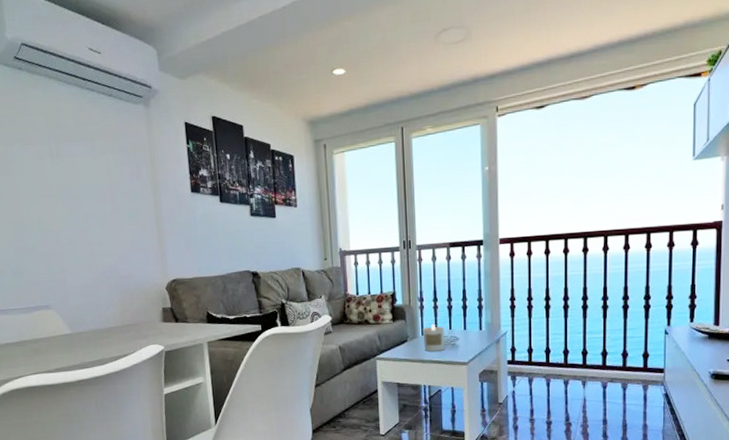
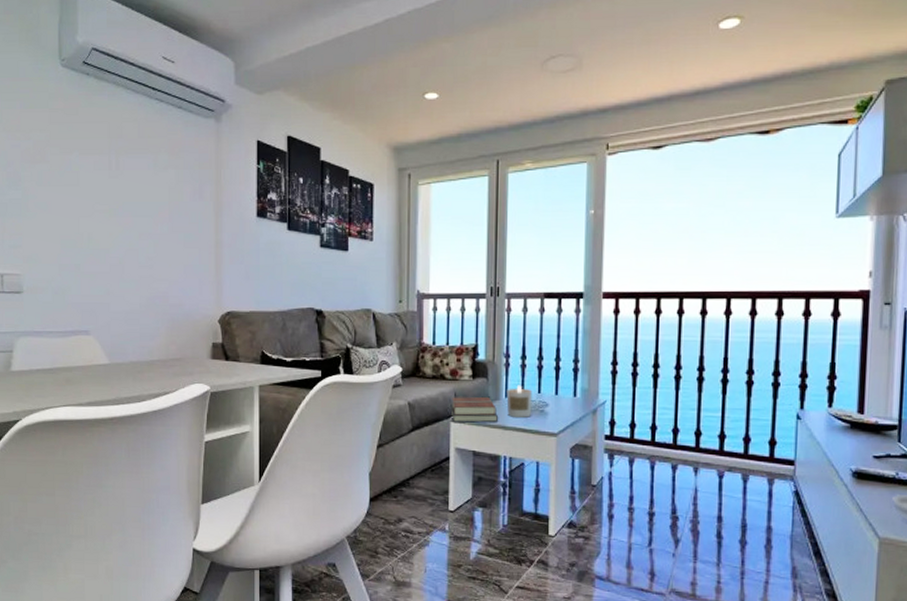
books: none [375,336,418,360] -> present [450,396,499,423]

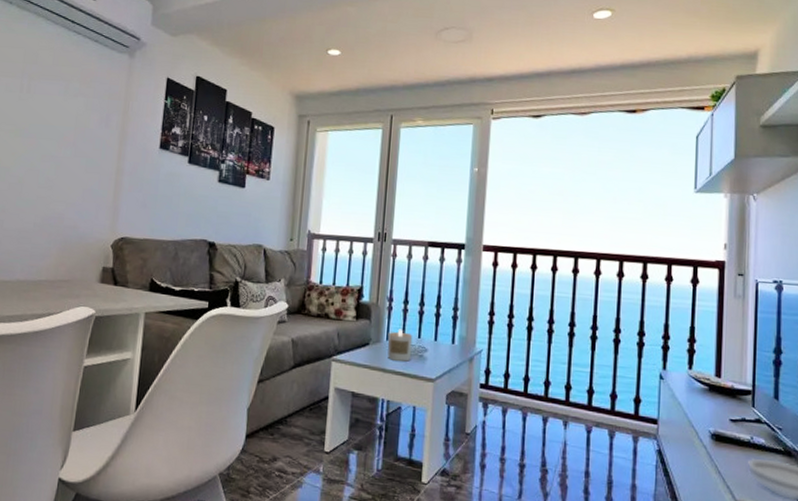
books: present [450,396,499,423] -> none [332,336,379,364]

